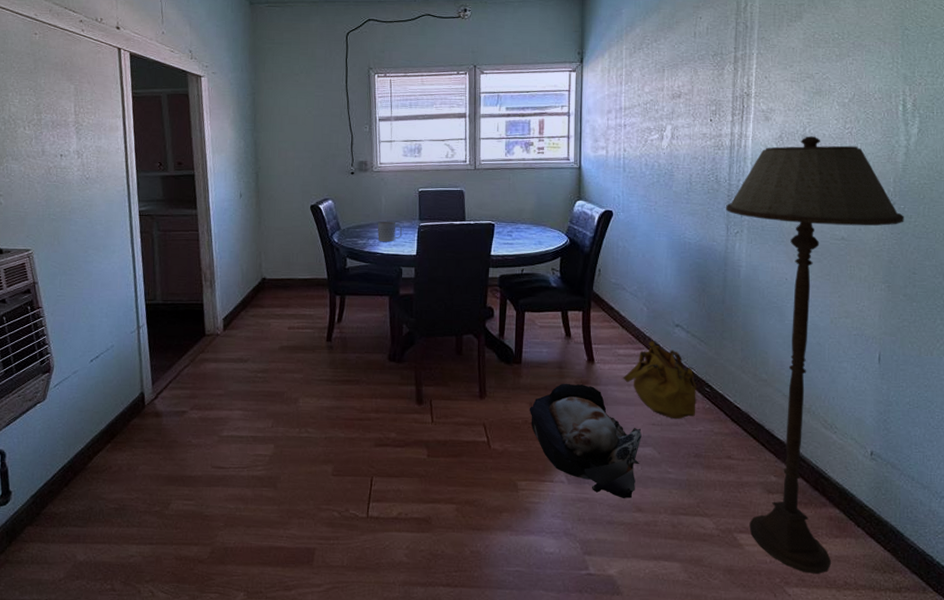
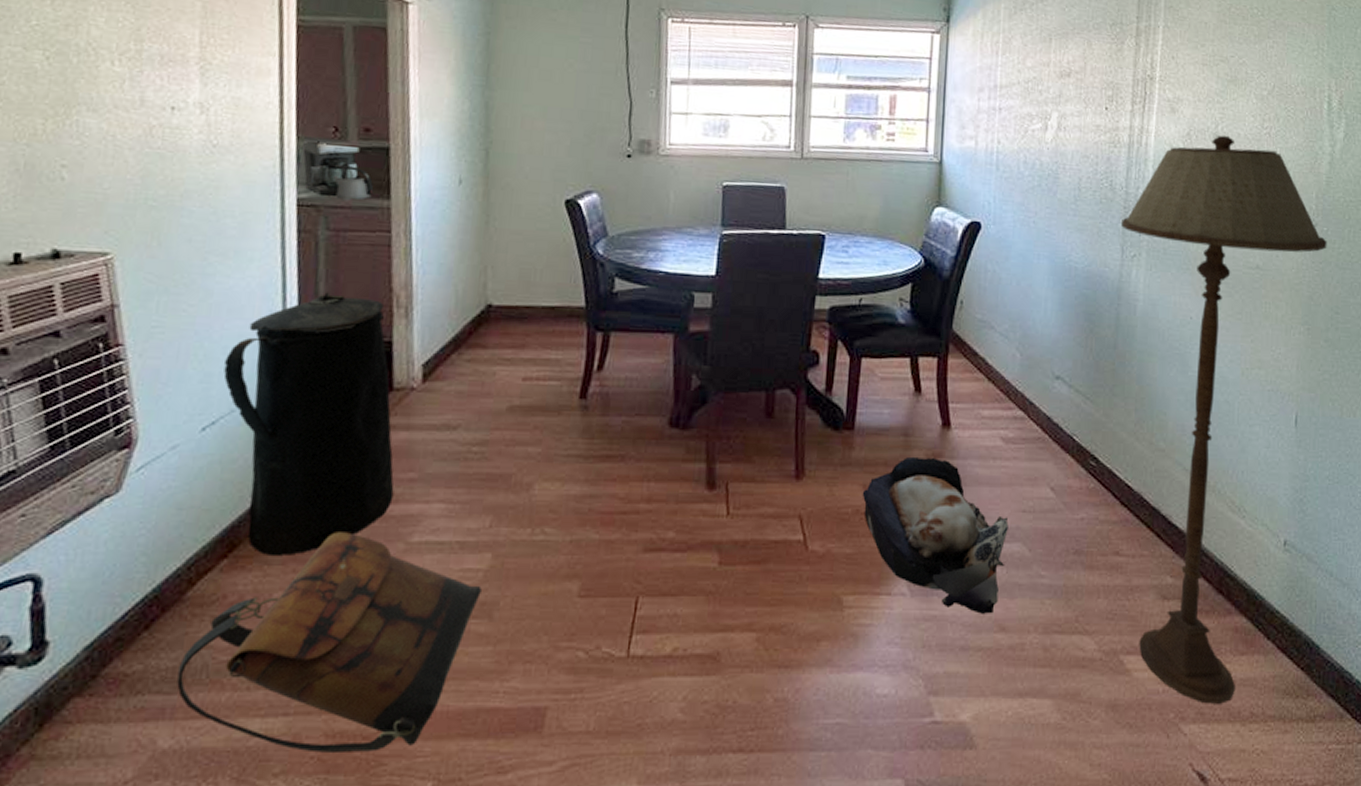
backpack: none [86,428,269,571] -> present [177,532,483,753]
trash can: none [101,272,210,442] -> present [223,292,394,555]
coffee maker: none [140,172,177,209] -> present [302,140,361,197]
kettle: none [160,188,186,212] -> present [332,166,374,202]
mug: present [377,221,403,242] -> none [661,226,697,257]
handbag: present [623,341,696,420] -> none [987,398,1079,504]

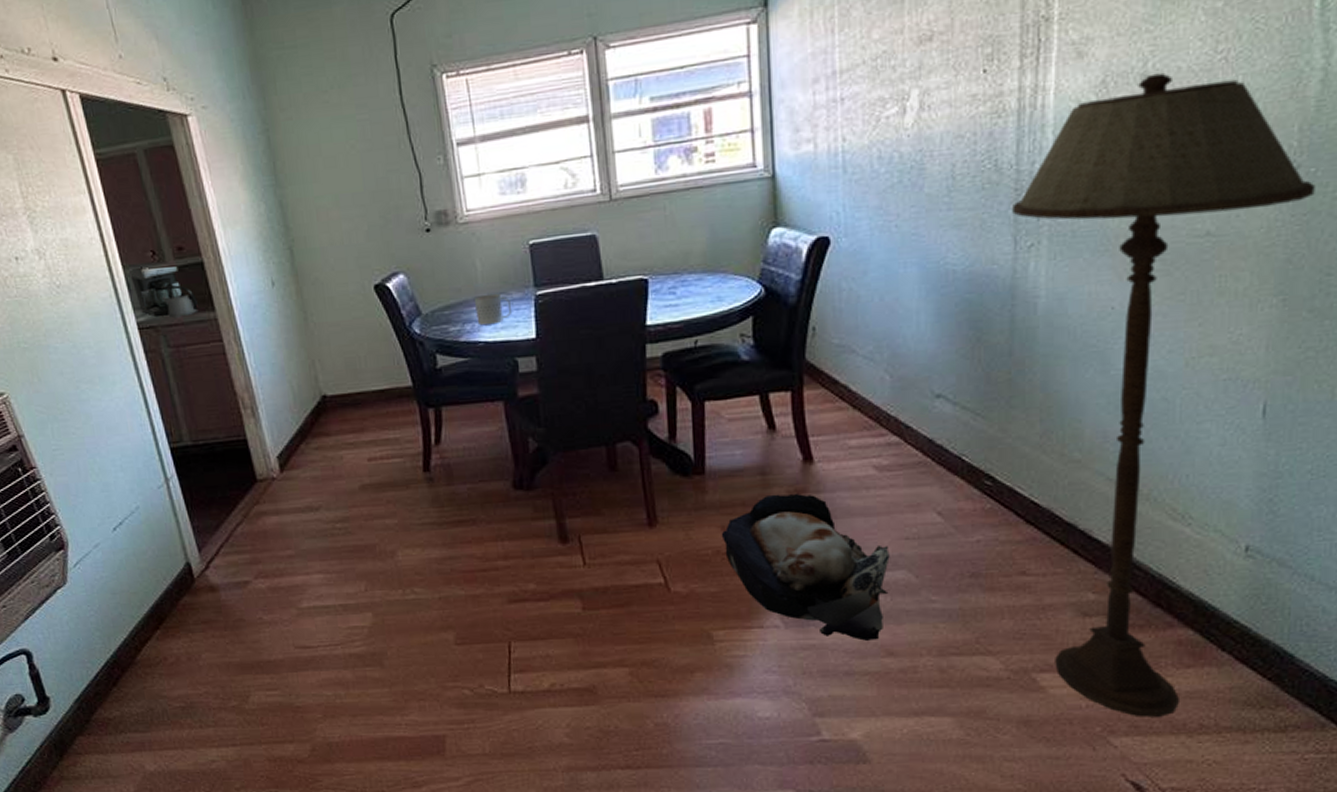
backpack: present [177,532,483,753] -> none [146,603,371,773]
trash can: present [223,292,394,555] -> none [116,403,279,625]
mug: none [661,226,697,257] -> present [473,293,513,326]

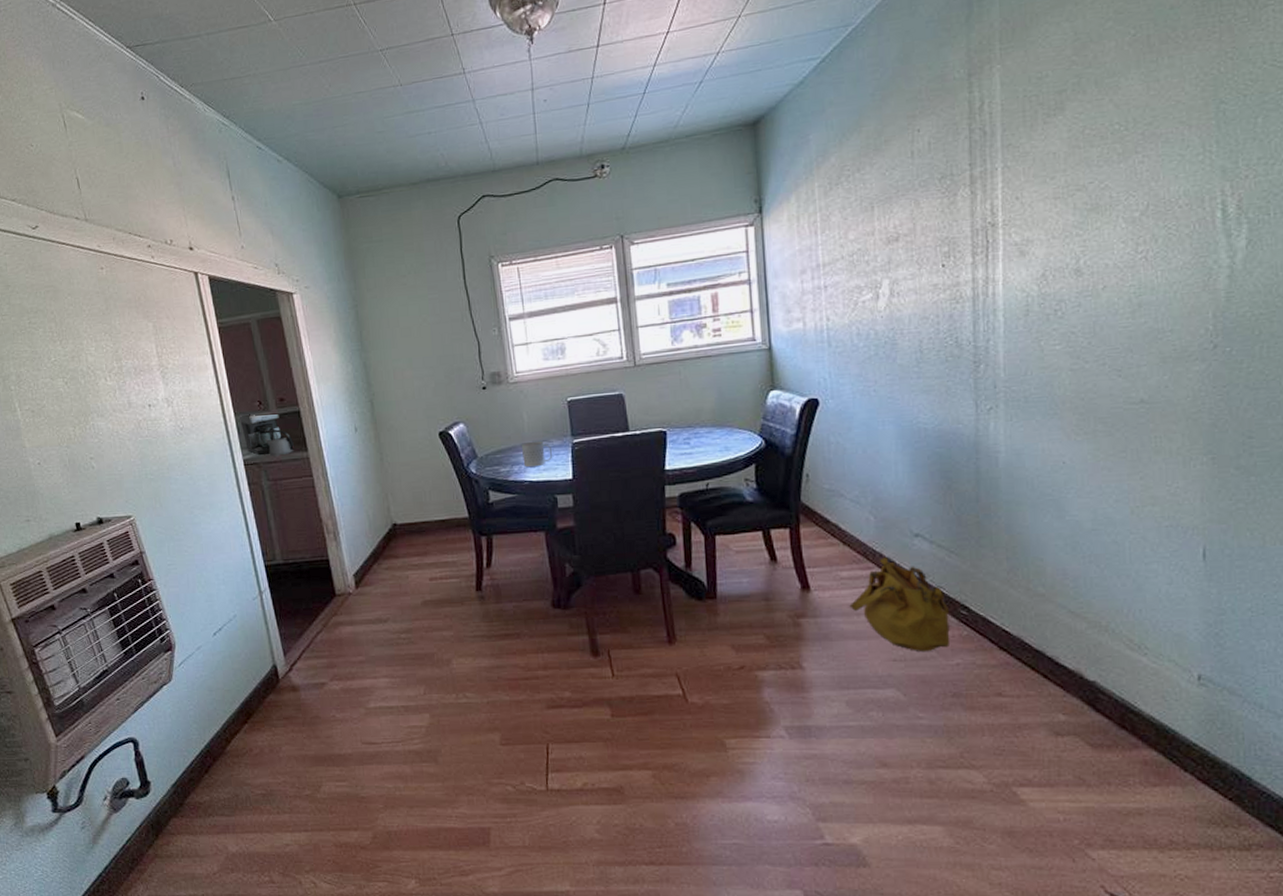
cat bed: present [721,493,890,641] -> none [731,617,881,752]
handbag: none [858,422,971,529] -> present [849,557,950,653]
floor lamp: present [1012,72,1316,717] -> none [972,268,1232,832]

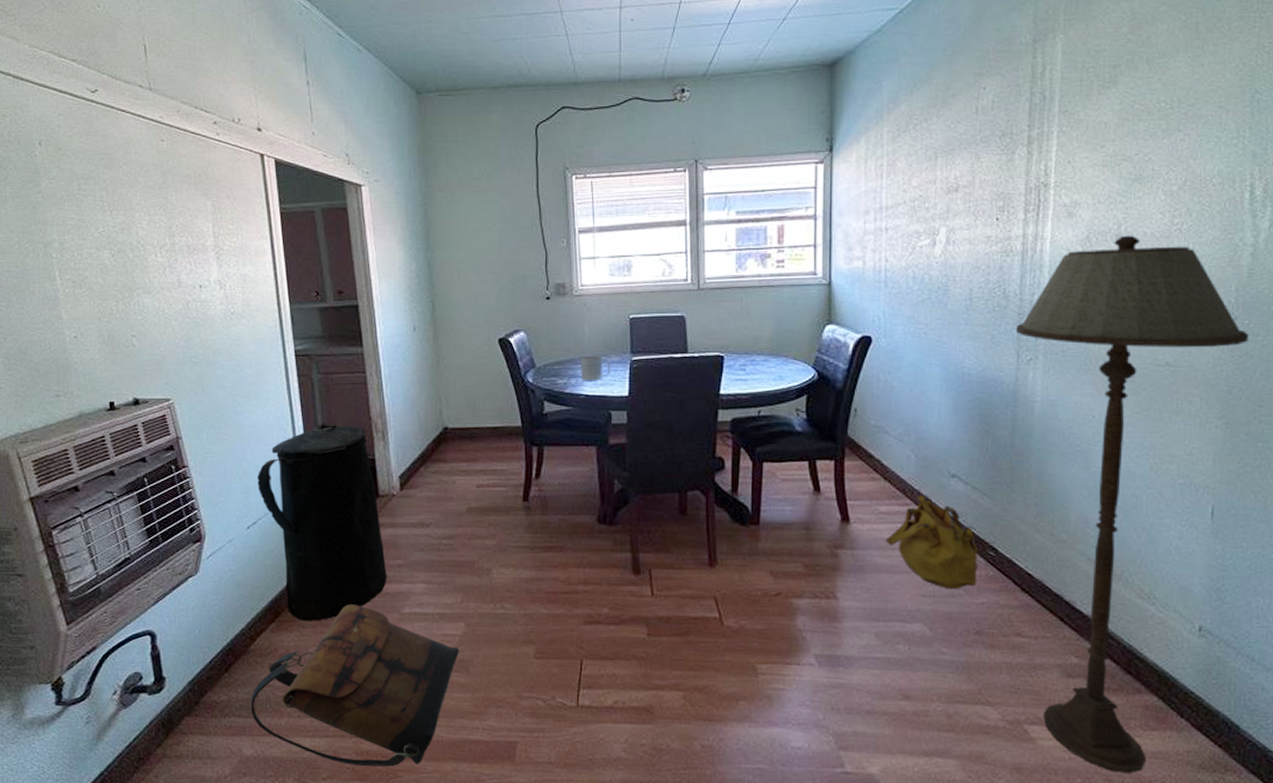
trash can: none [219,527,351,720] -> present [258,422,387,621]
backpack: none [232,702,427,857] -> present [251,604,460,767]
coffee maker: present [238,414,282,456] -> none [294,304,337,348]
kettle: present [264,429,295,457] -> none [318,322,350,350]
floor lamp: none [972,268,1232,832] -> present [1016,235,1249,773]

